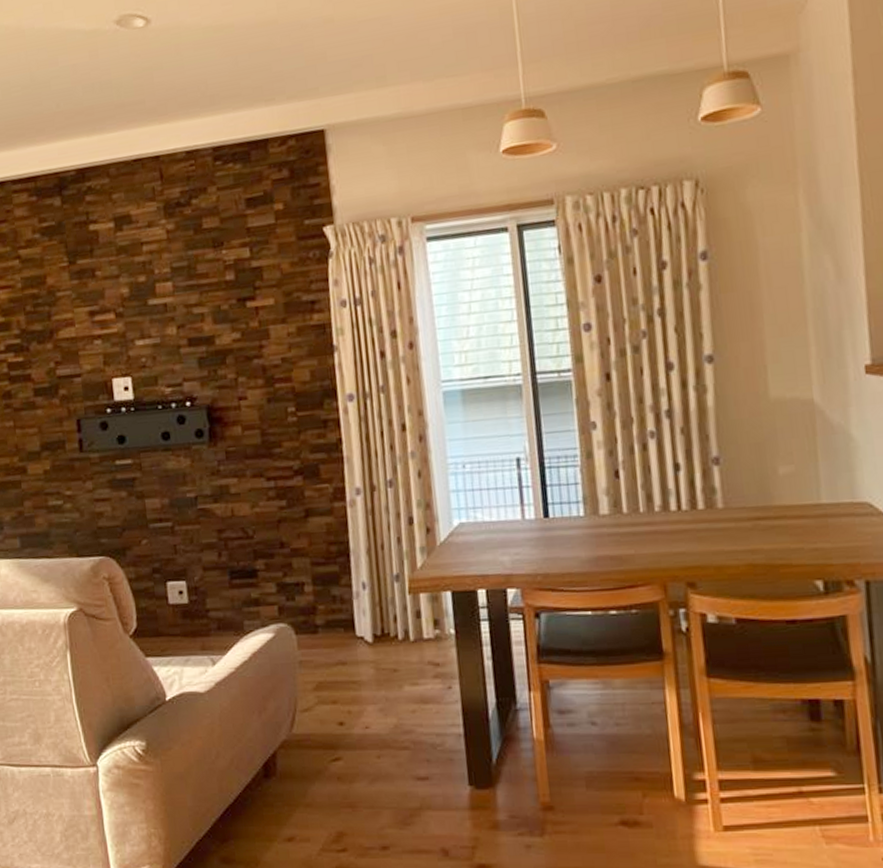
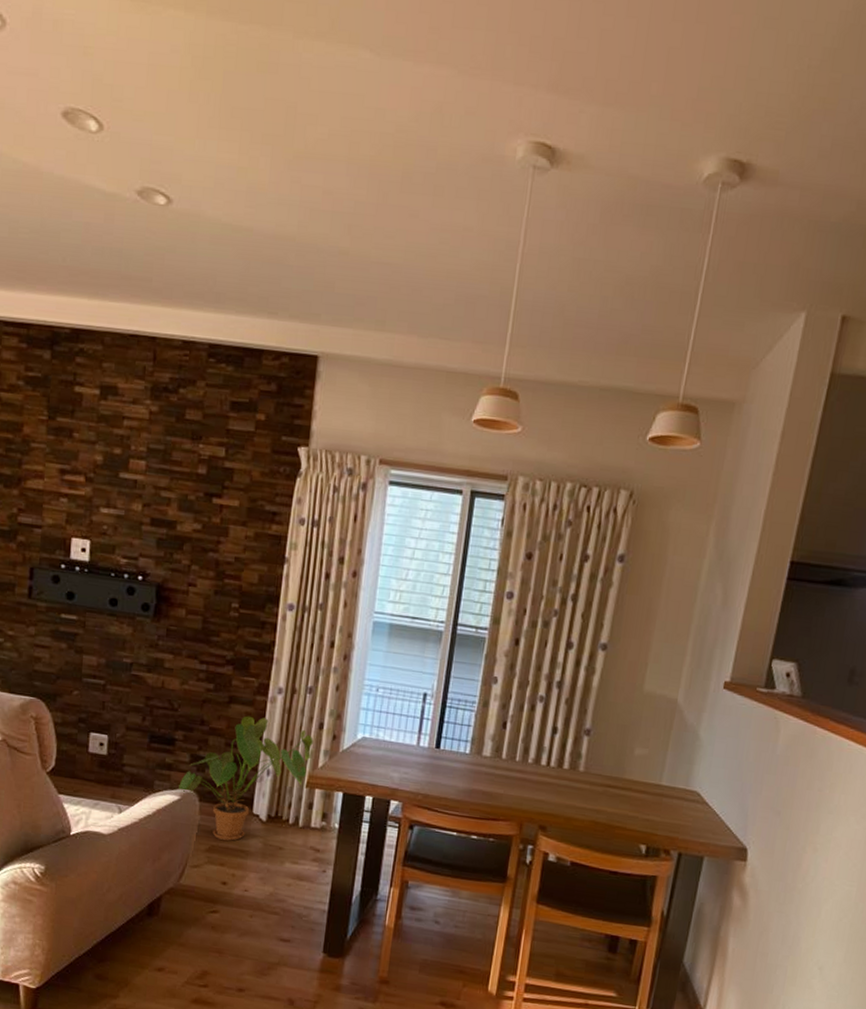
house plant: none [270,525,406,674] -> present [178,715,313,841]

